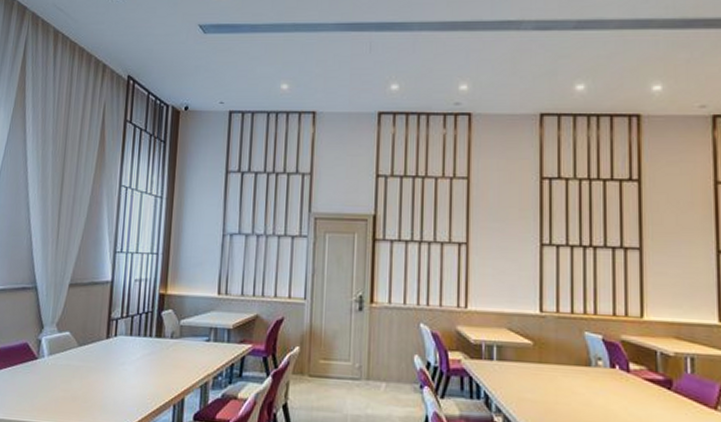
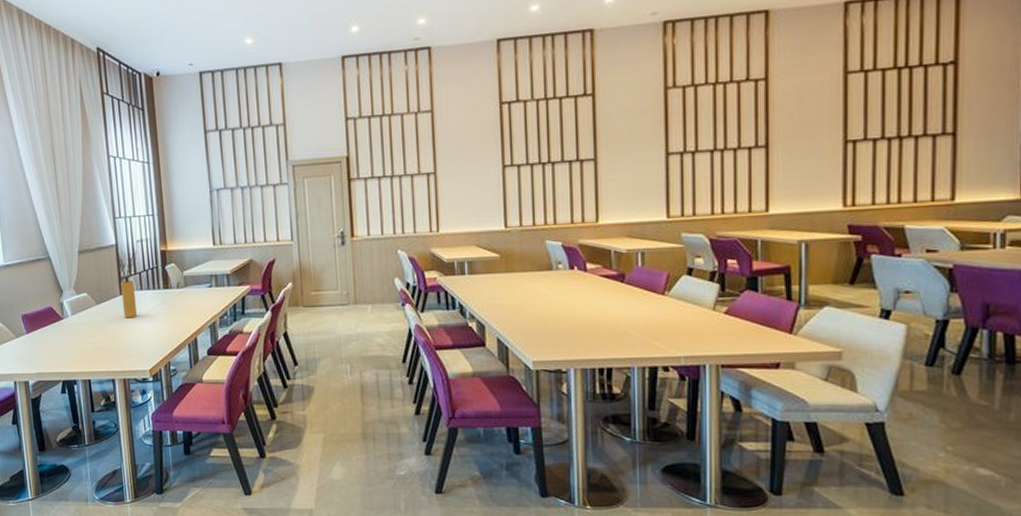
vase: none [106,287,134,367] -> present [117,247,138,318]

